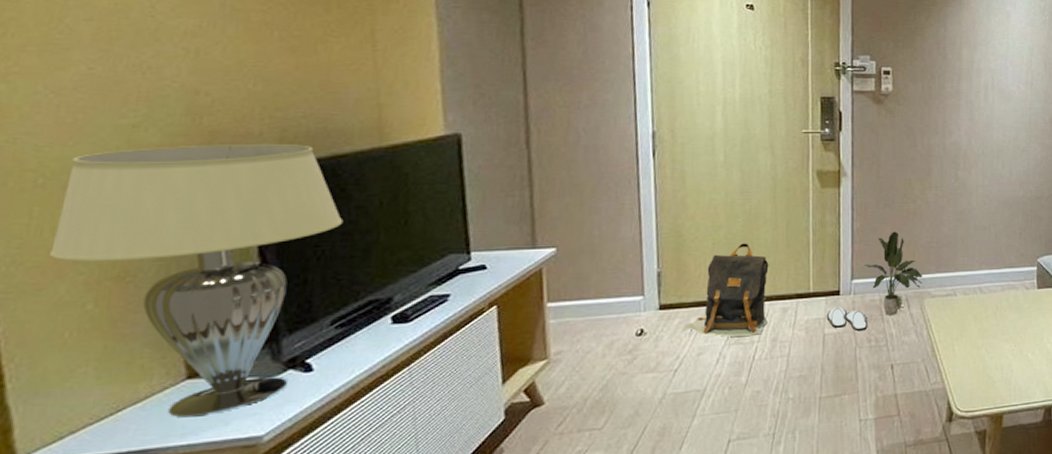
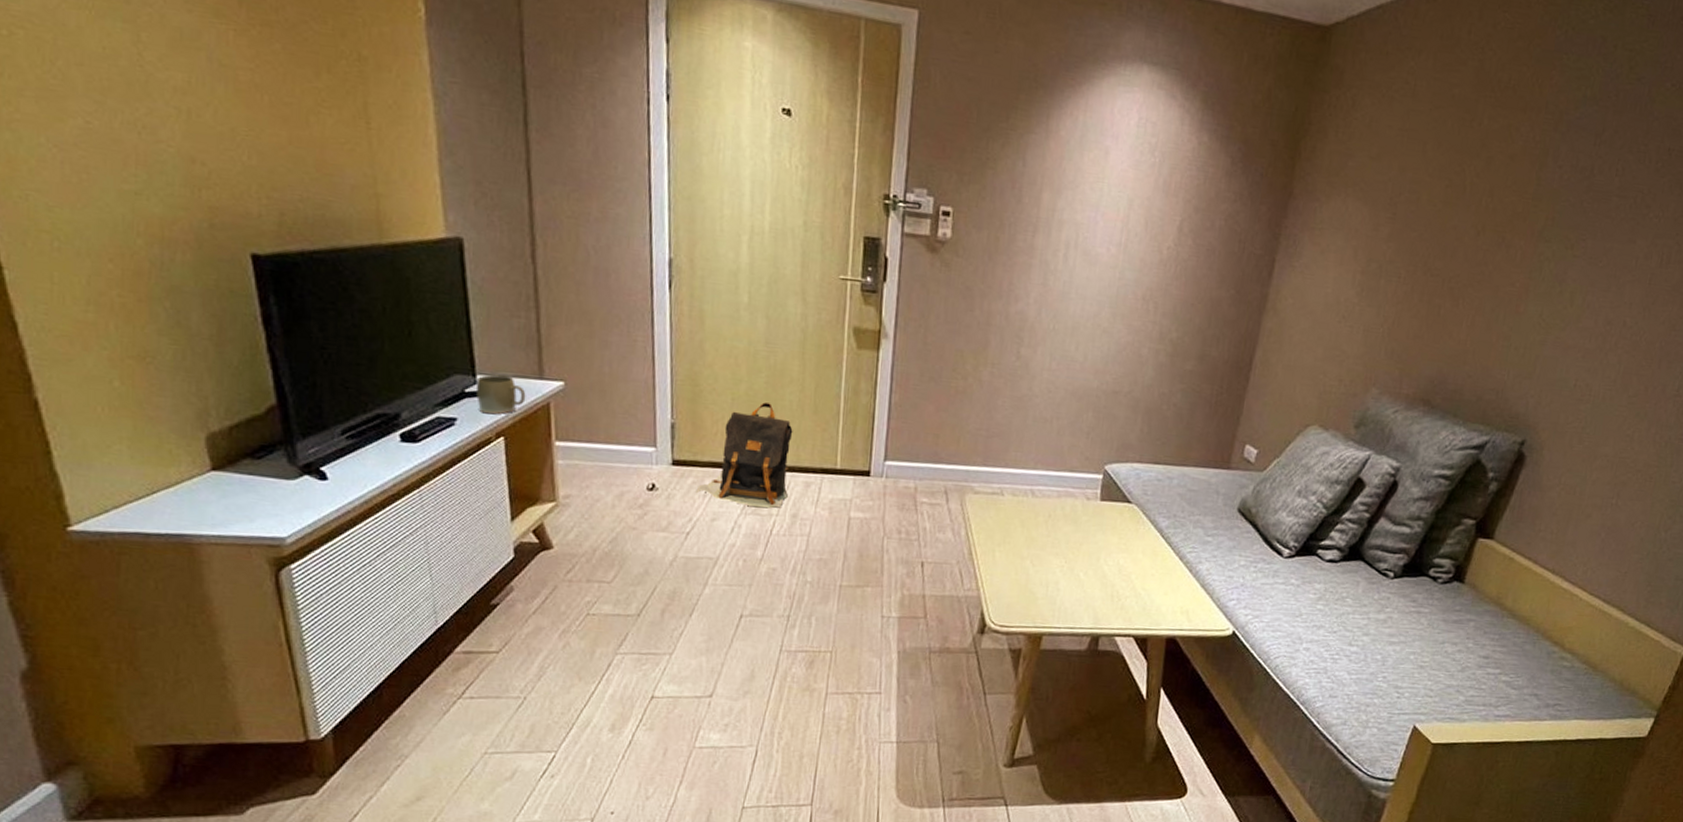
lampshade: present [48,144,344,418] -> none [73,218,348,509]
mug: none [469,249,519,287] -> present [475,374,526,415]
slippers: present [826,308,868,332] -> none [853,490,900,520]
potted plant: present [865,231,923,315] -> none [901,411,967,507]

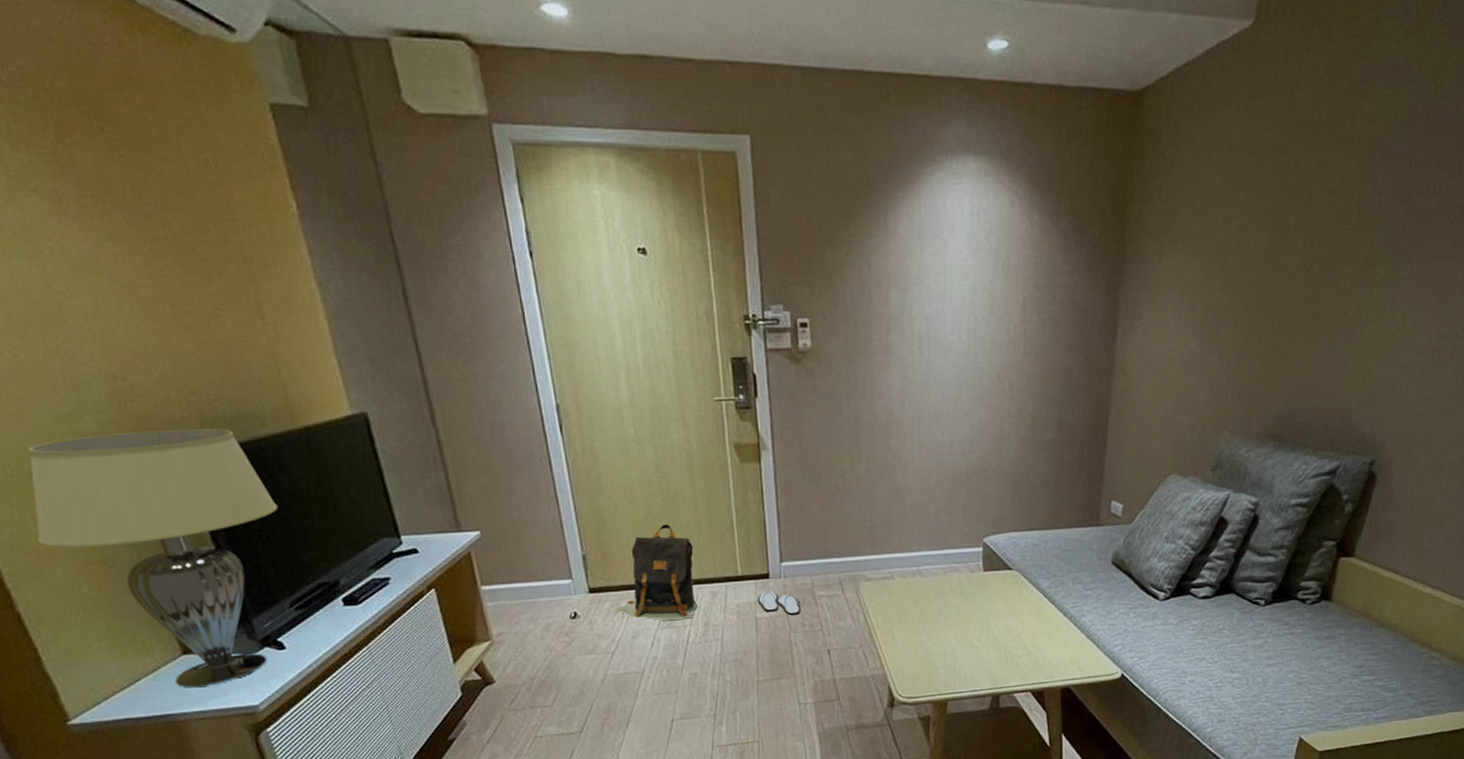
lampshade: none [73,218,348,509] -> present [28,429,278,688]
mug: present [475,374,526,415] -> none [401,533,449,570]
slippers: none [853,490,900,520] -> present [757,591,801,616]

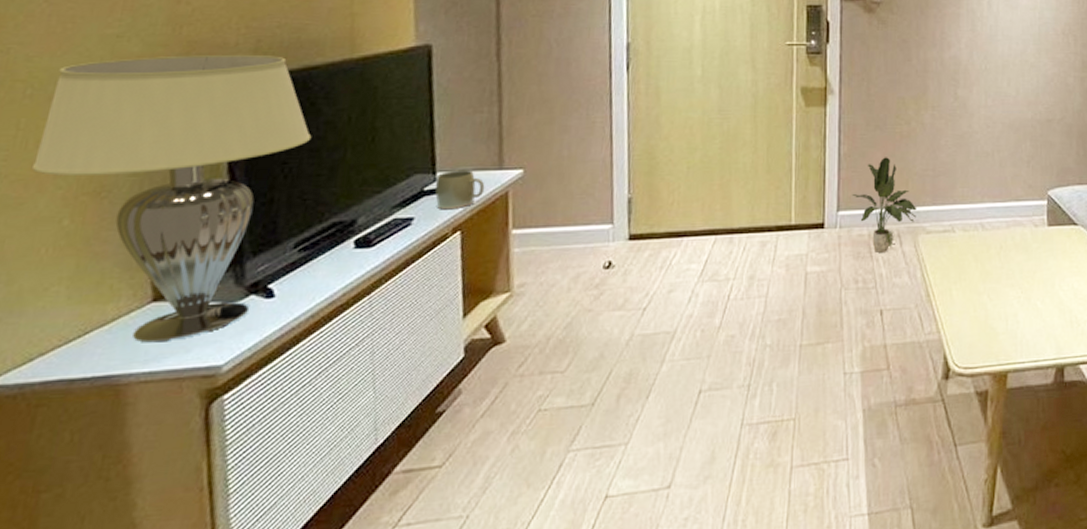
mug: none [401,533,449,570] -> present [434,170,485,210]
backpack: present [614,524,698,621] -> none [653,167,747,274]
slippers: present [757,591,801,616] -> none [809,243,855,271]
potted plant: none [793,510,857,599] -> present [852,157,917,253]

